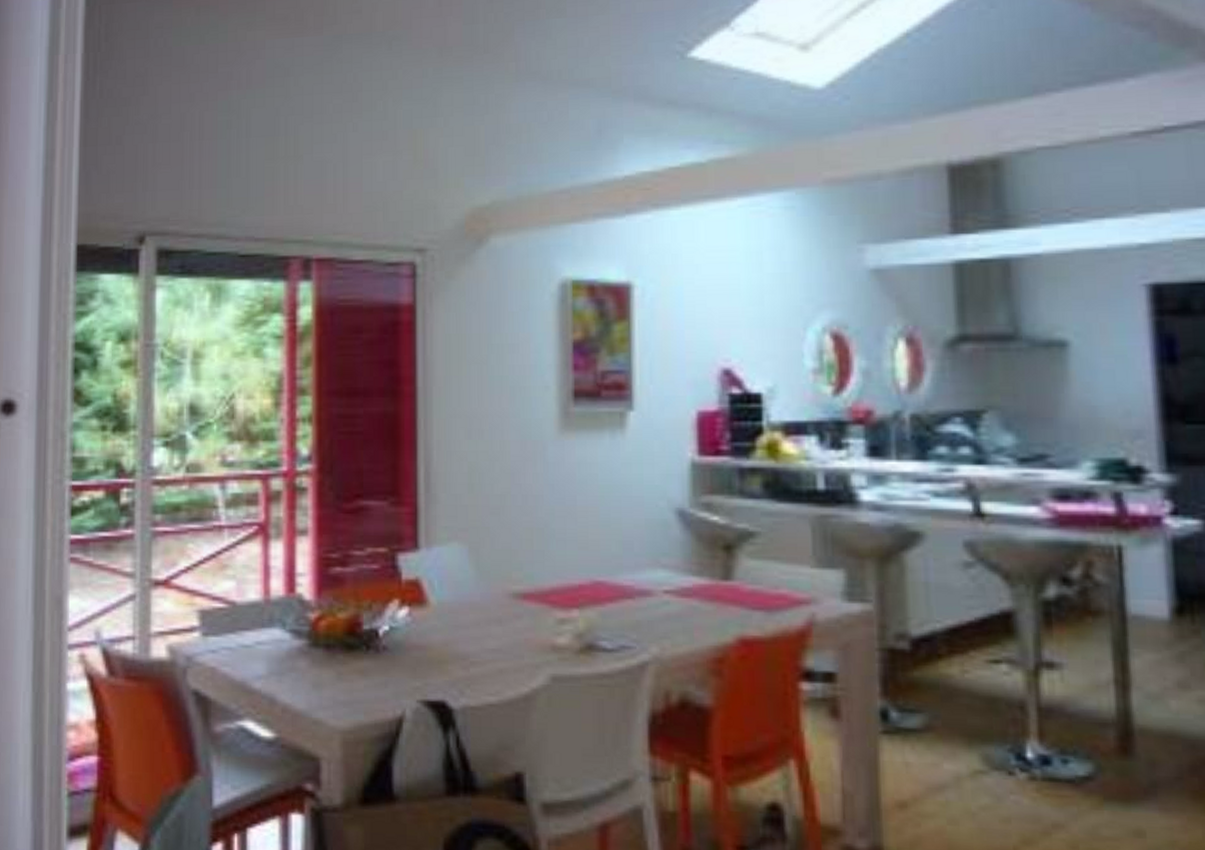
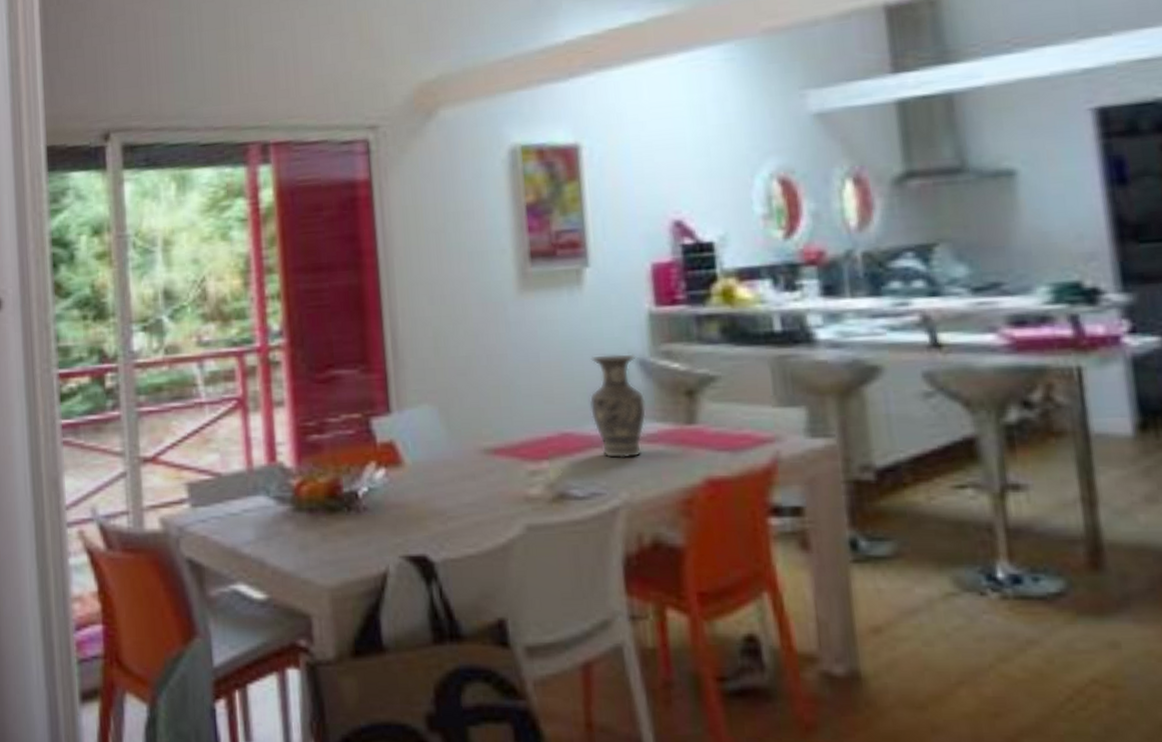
vase: none [624,501,683,612] -> present [589,353,647,459]

